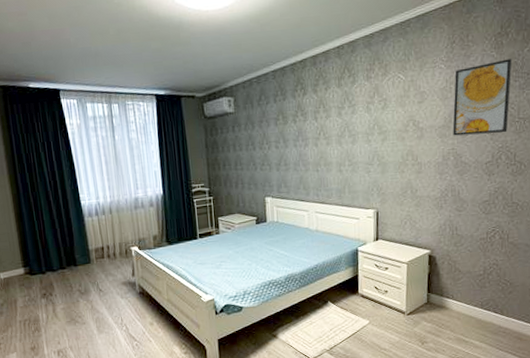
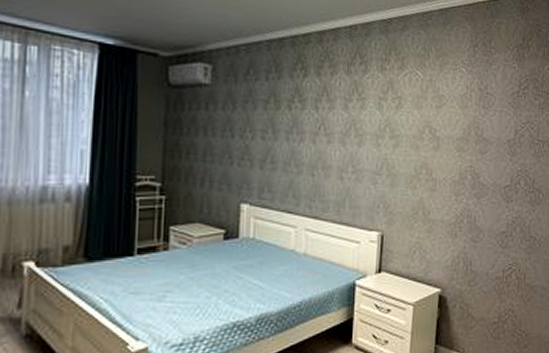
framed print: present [452,59,512,136] -> none [471,73,533,155]

